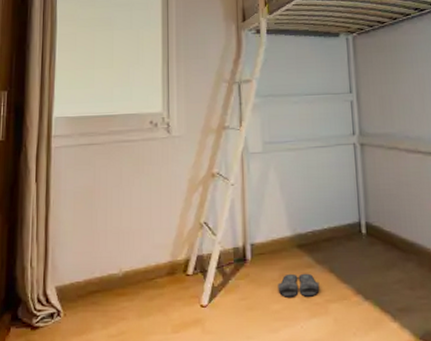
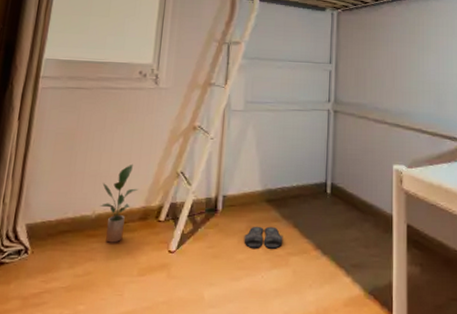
potted plant: none [126,217,162,301] -> present [100,164,138,243]

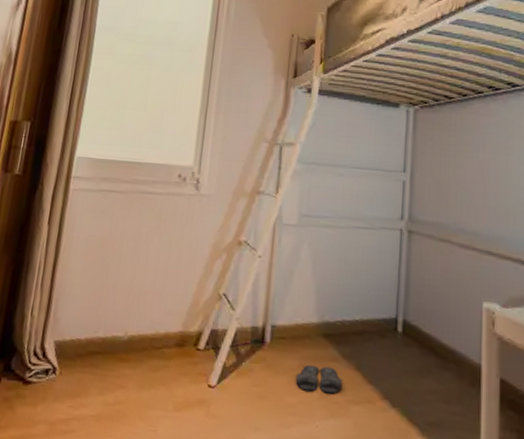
potted plant: present [100,164,138,243] -> none [133,281,175,371]

